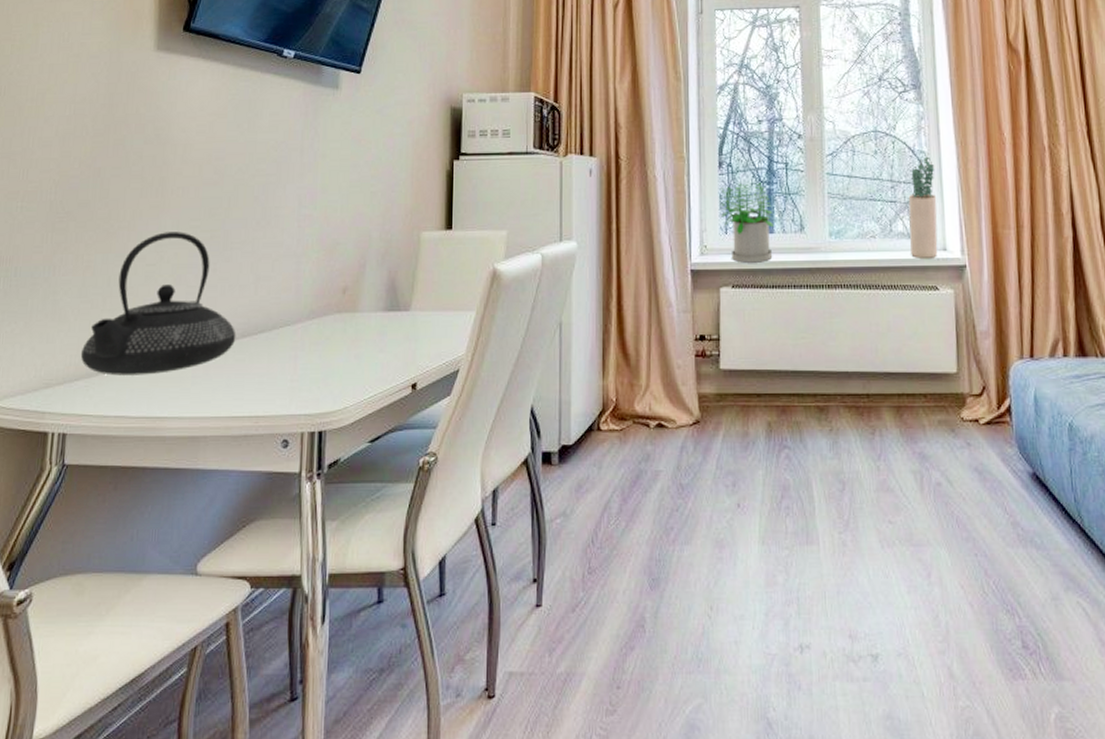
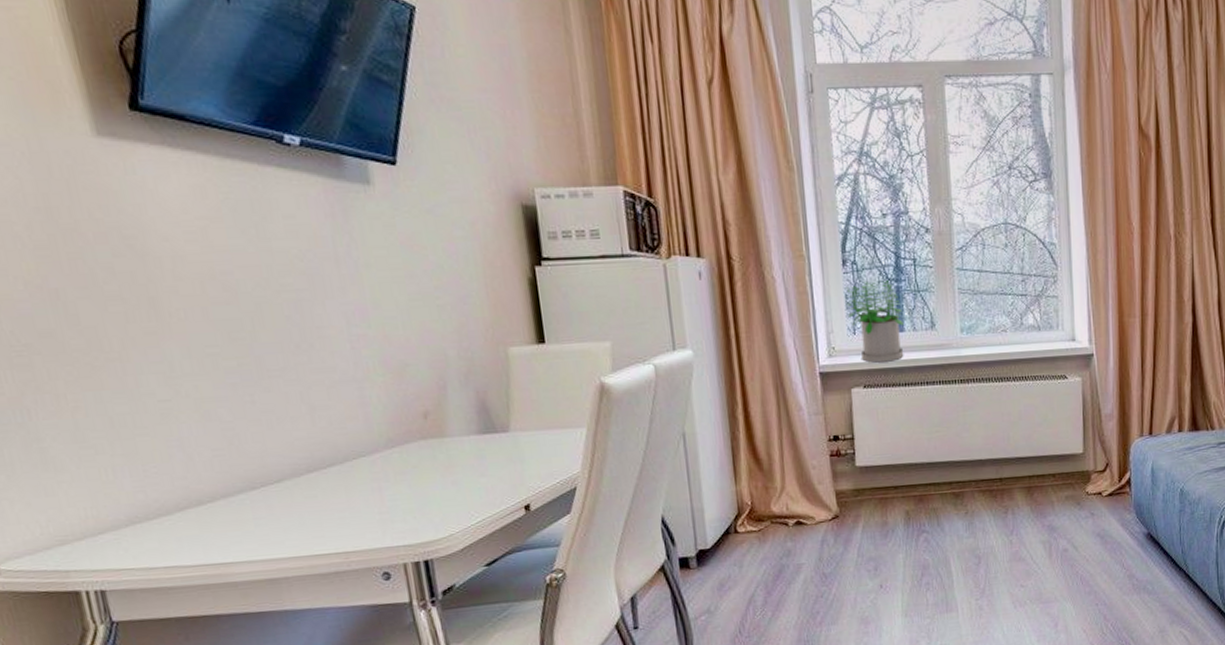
teapot: present [80,232,236,376] -> none [96,361,300,525]
vase: present [908,152,938,258] -> none [1039,244,1067,350]

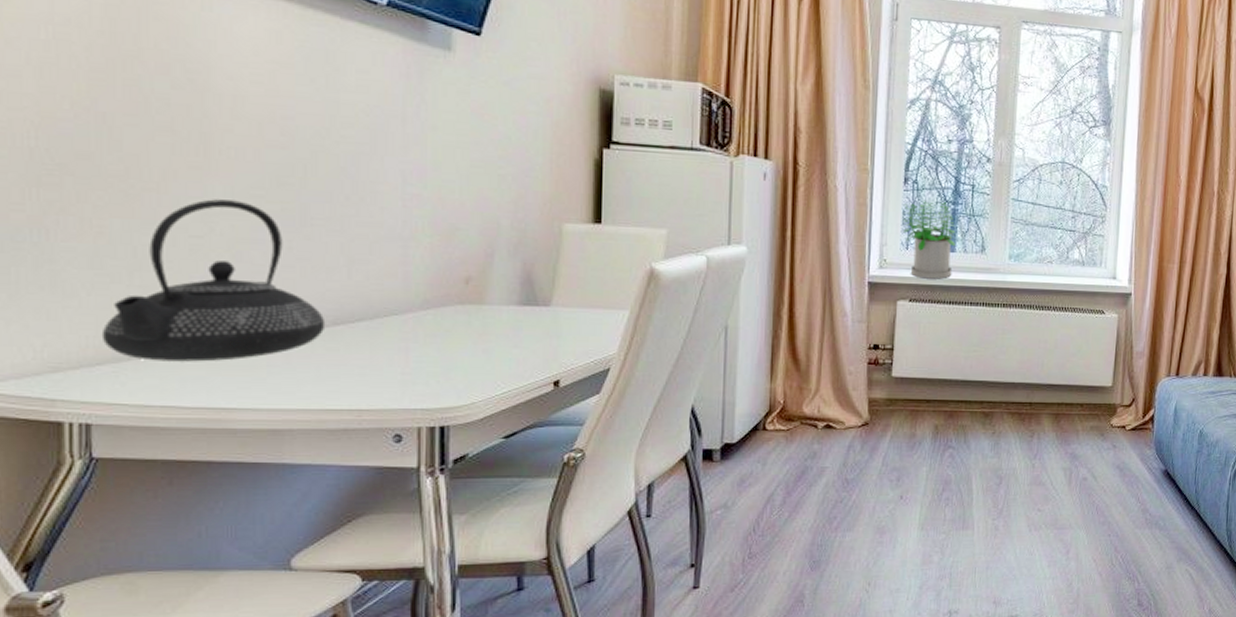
teapot: none [96,361,300,525] -> present [101,199,326,362]

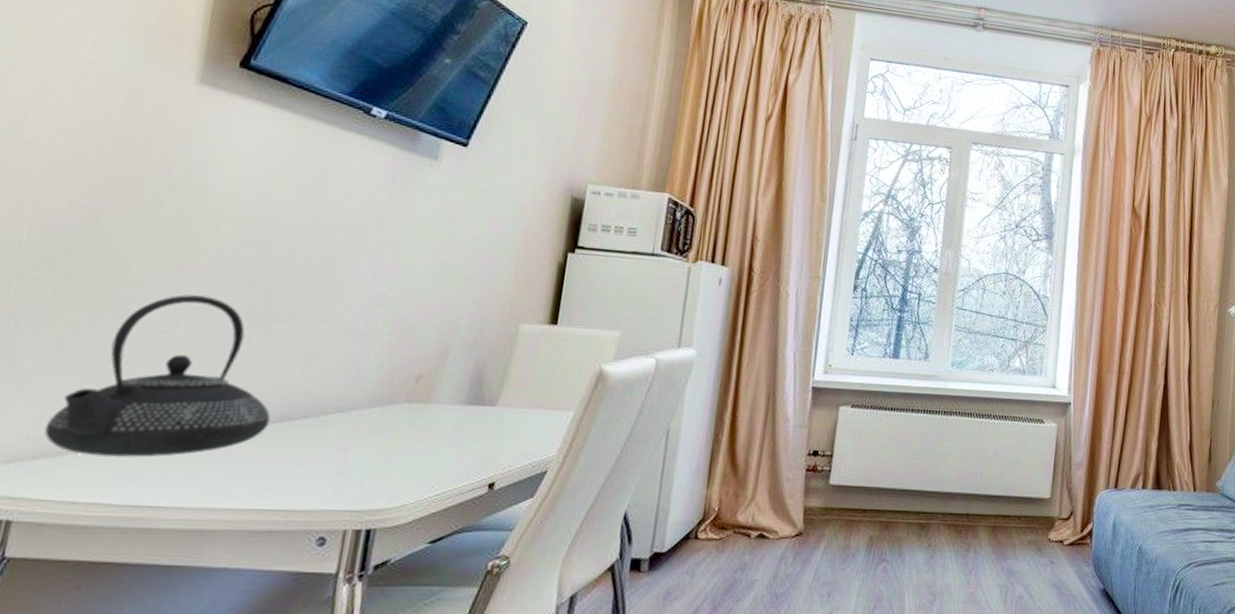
potted plant: present [902,201,956,279] -> none [848,308,901,385]

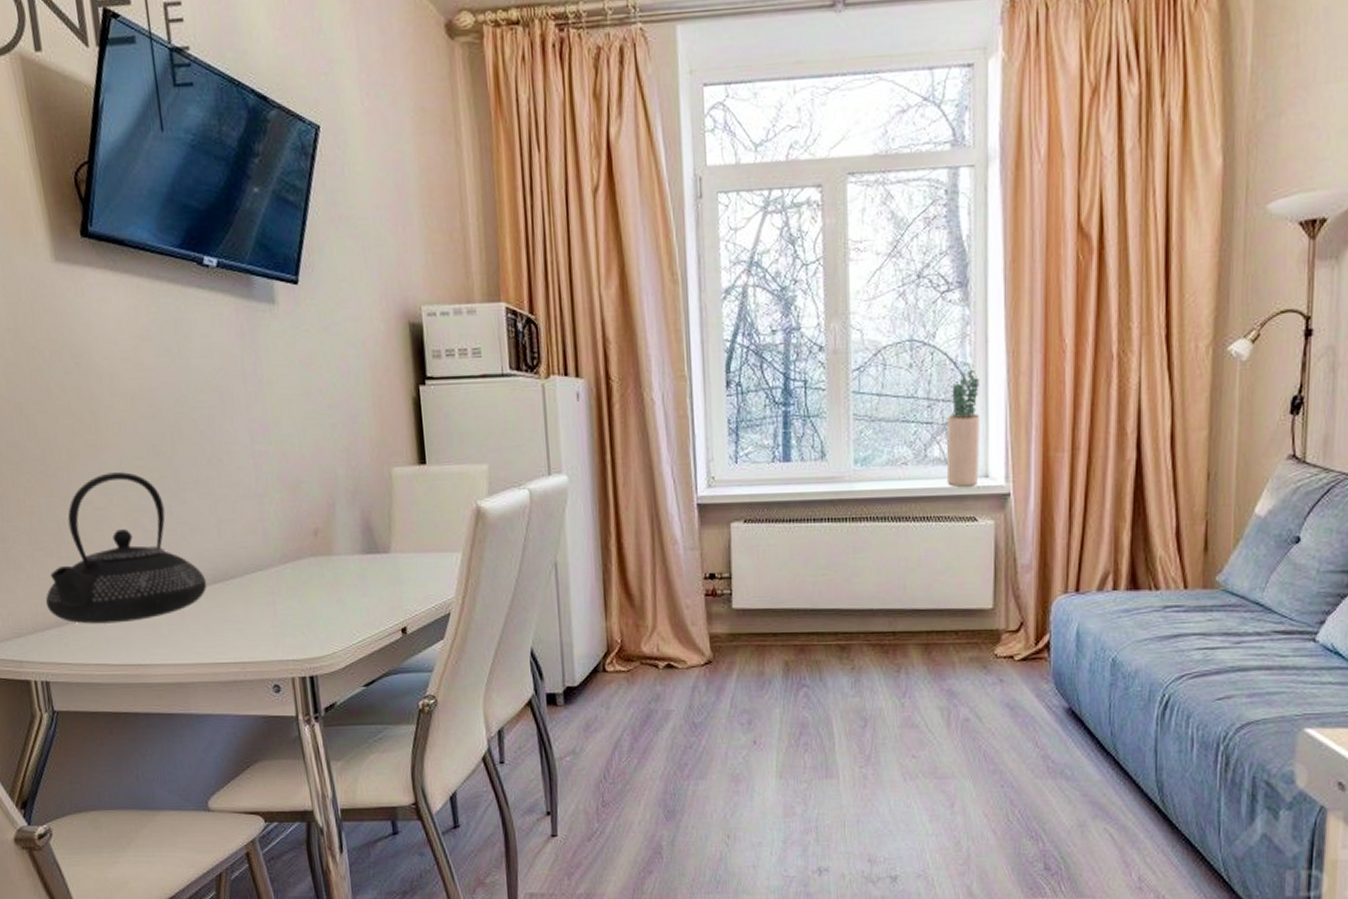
vase: none [1024,298,1056,394] -> present [947,364,981,487]

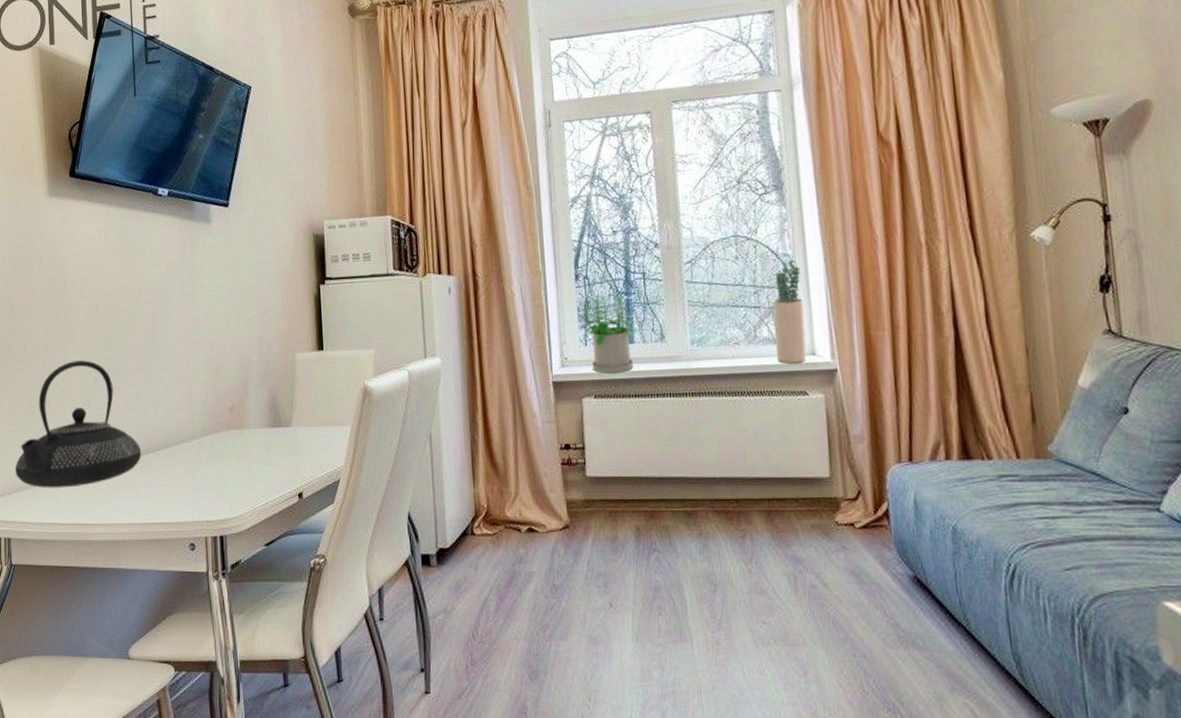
potted plant: none [727,404,790,495] -> present [577,294,634,374]

